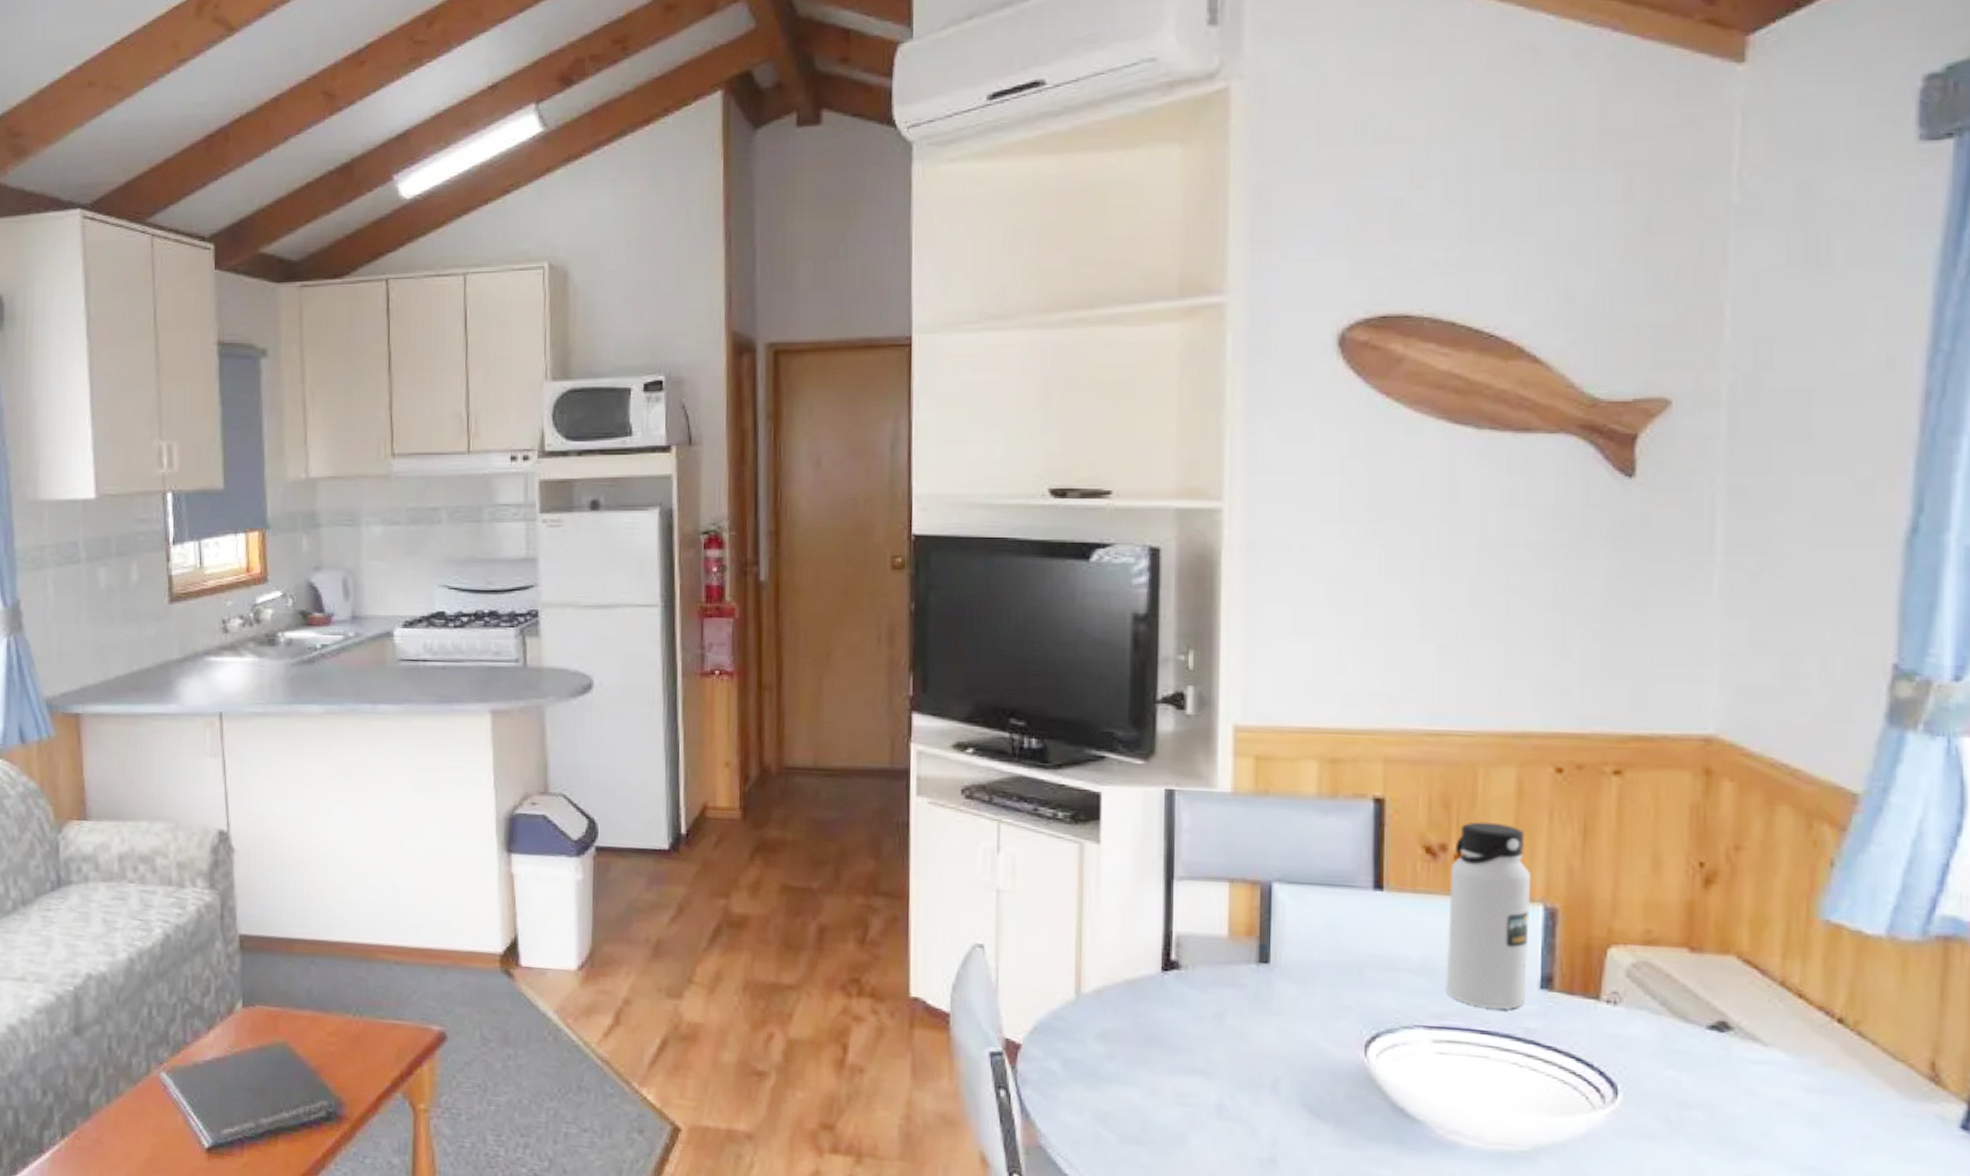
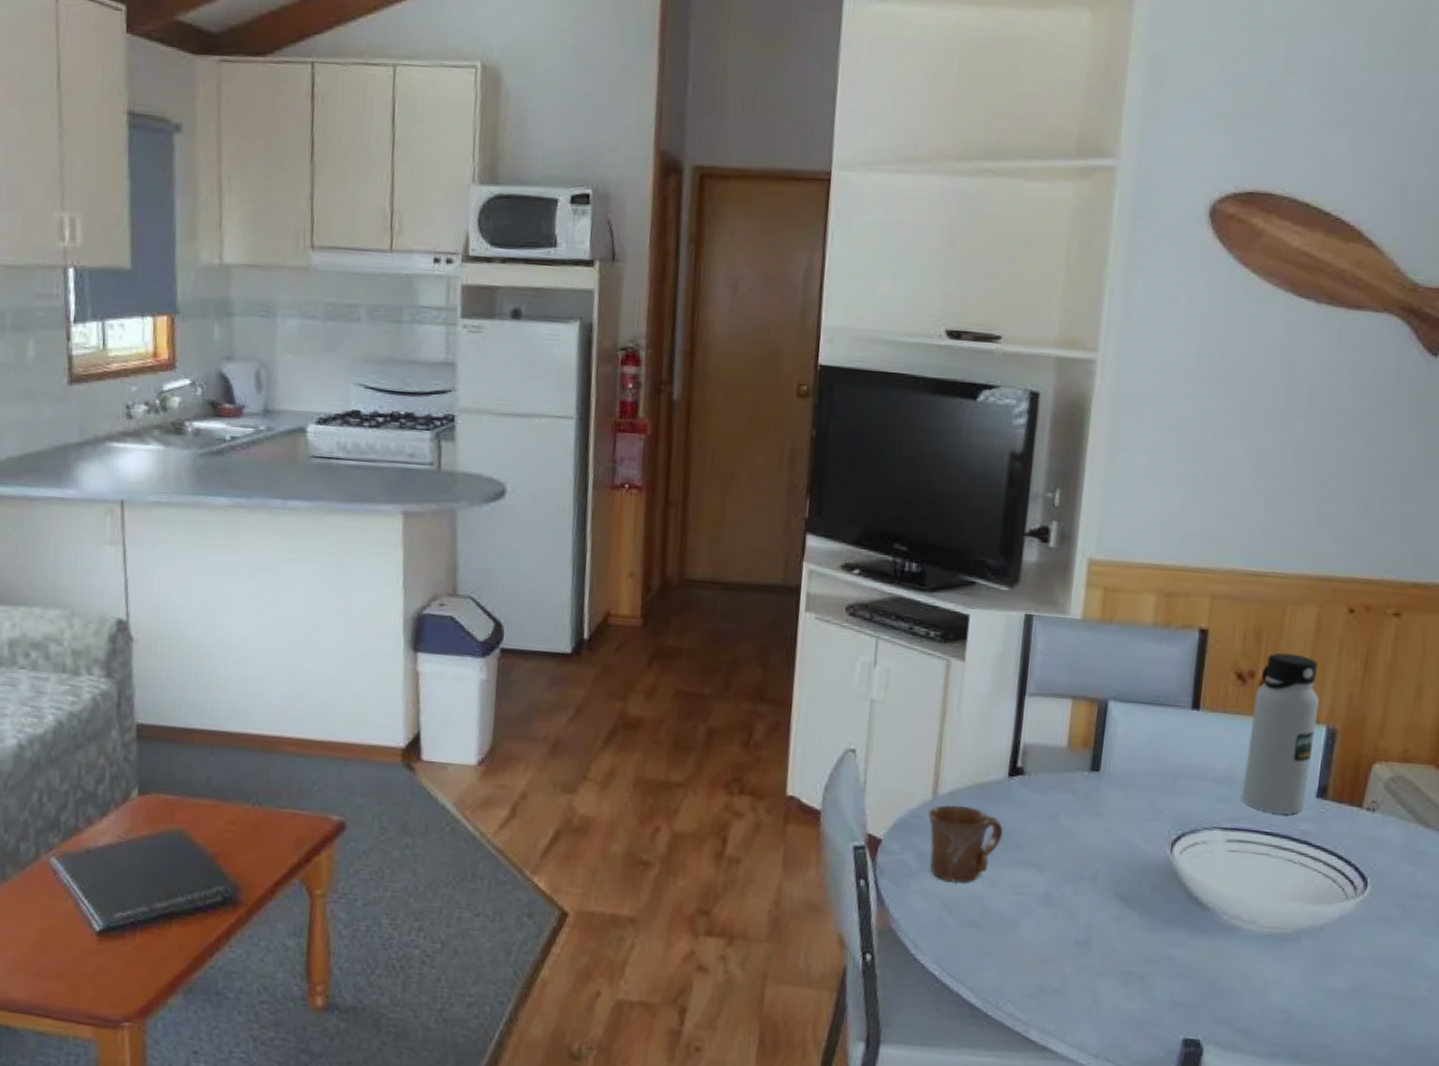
mug: none [1073,1004,1160,1093] -> present [928,804,1003,883]

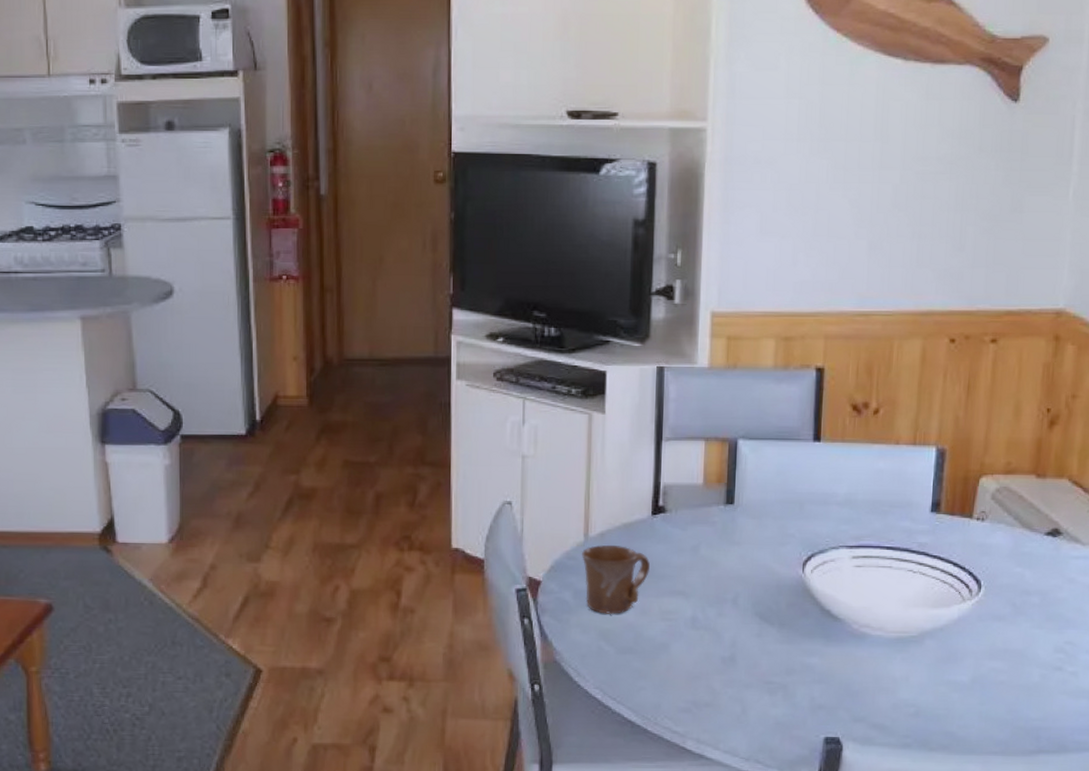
water bottle: present [1242,652,1320,814] -> none [864,384,929,529]

